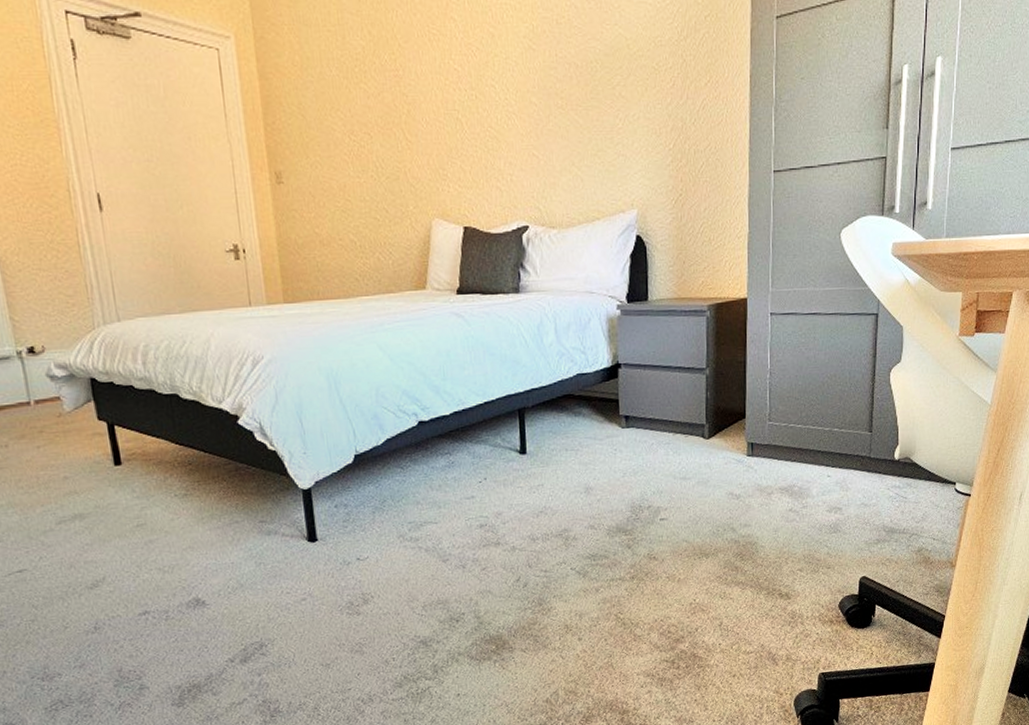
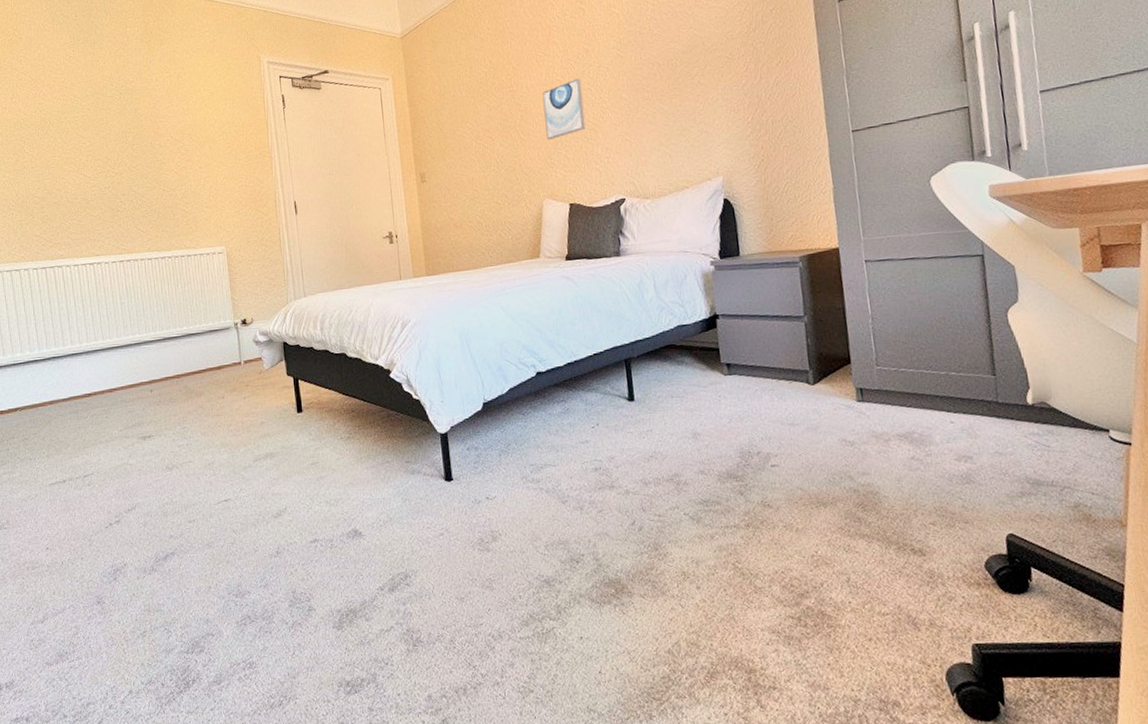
wall art: none [435,70,487,145] -> present [542,78,586,140]

